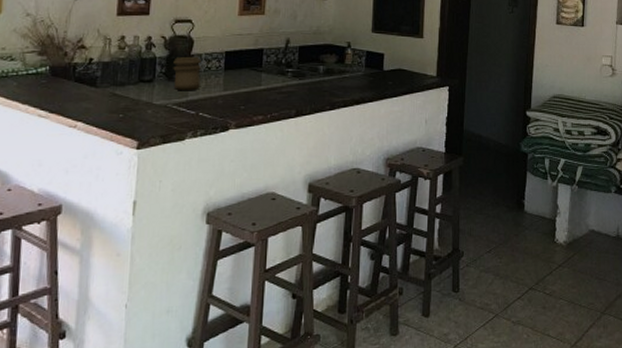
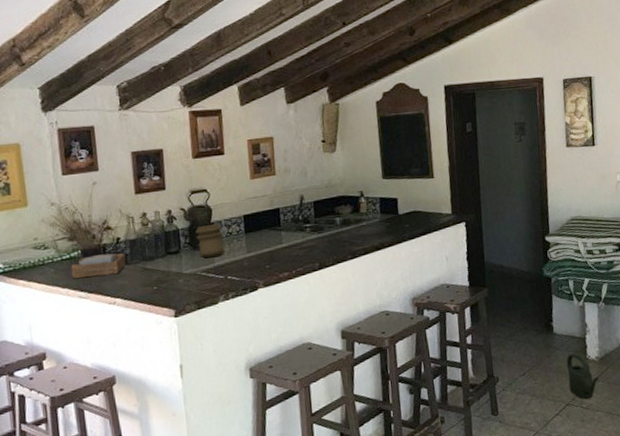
napkin holder: none [34,74,96,96] -> present [71,253,127,279]
watering can: none [534,236,565,284] -> present [566,353,599,399]

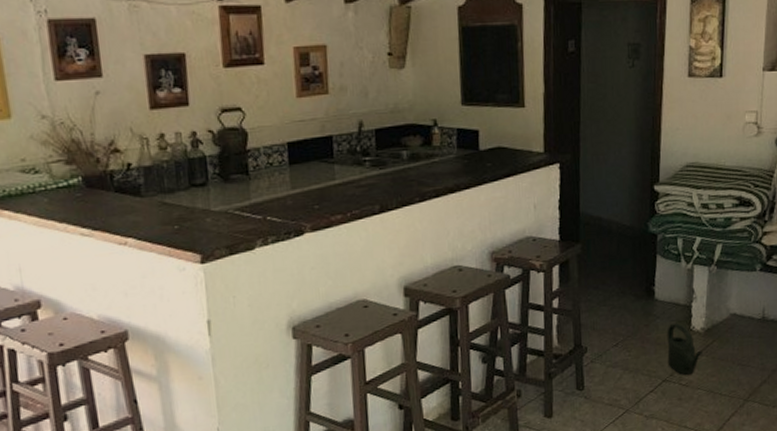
napkin holder: present [71,253,127,279] -> none [69,182,140,213]
jar: present [195,223,225,259] -> none [227,151,263,194]

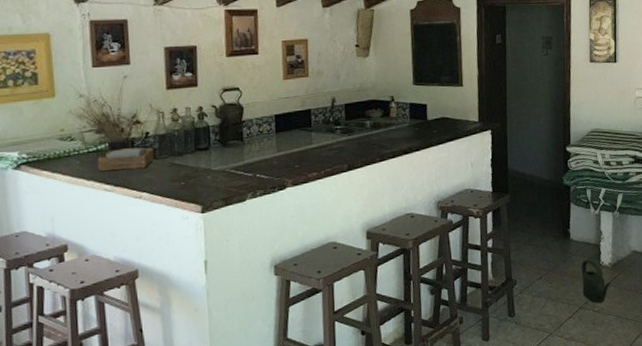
napkin holder: none [69,182,140,213] -> present [97,147,155,172]

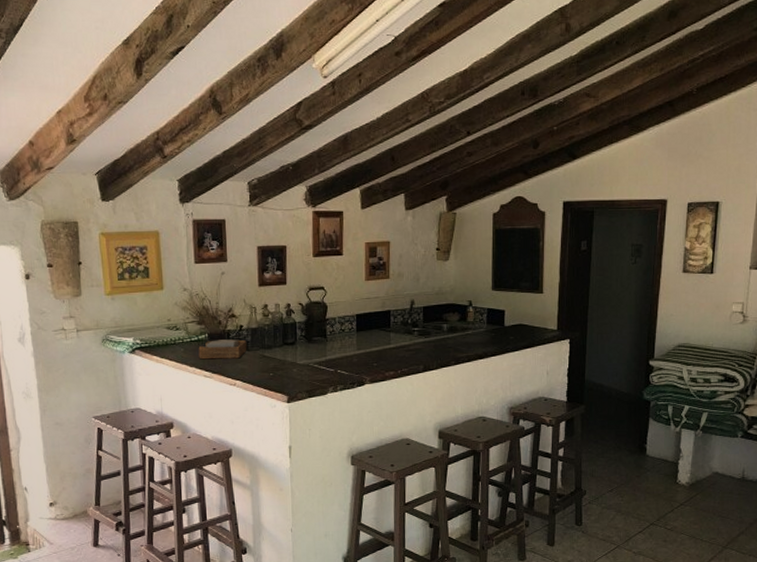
watering can: present [581,259,611,303] -> none [655,477,687,521]

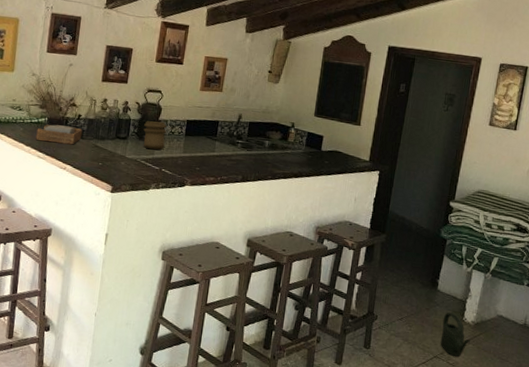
jar: none [311,320,336,352] -> present [143,121,167,150]
watering can: none [655,477,687,521] -> present [440,312,470,357]

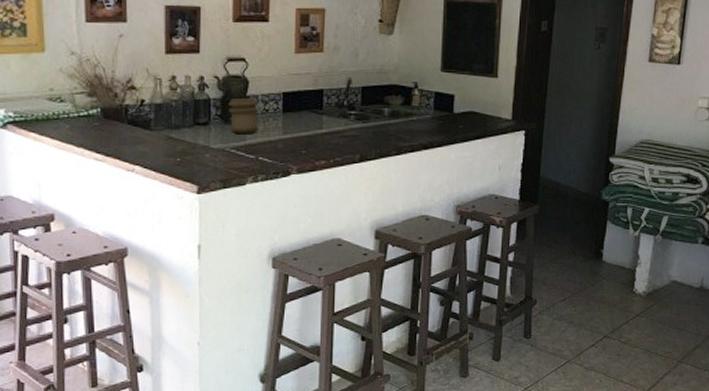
napkin holder: present [36,124,83,145] -> none [88,116,150,140]
watering can: present [440,312,470,357] -> none [609,285,643,333]

